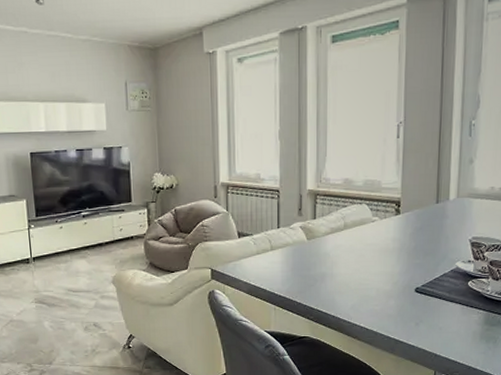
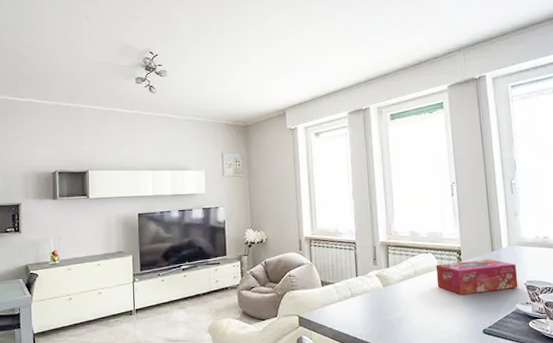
tissue box: none [369,212,463,251] -> present [436,259,518,295]

